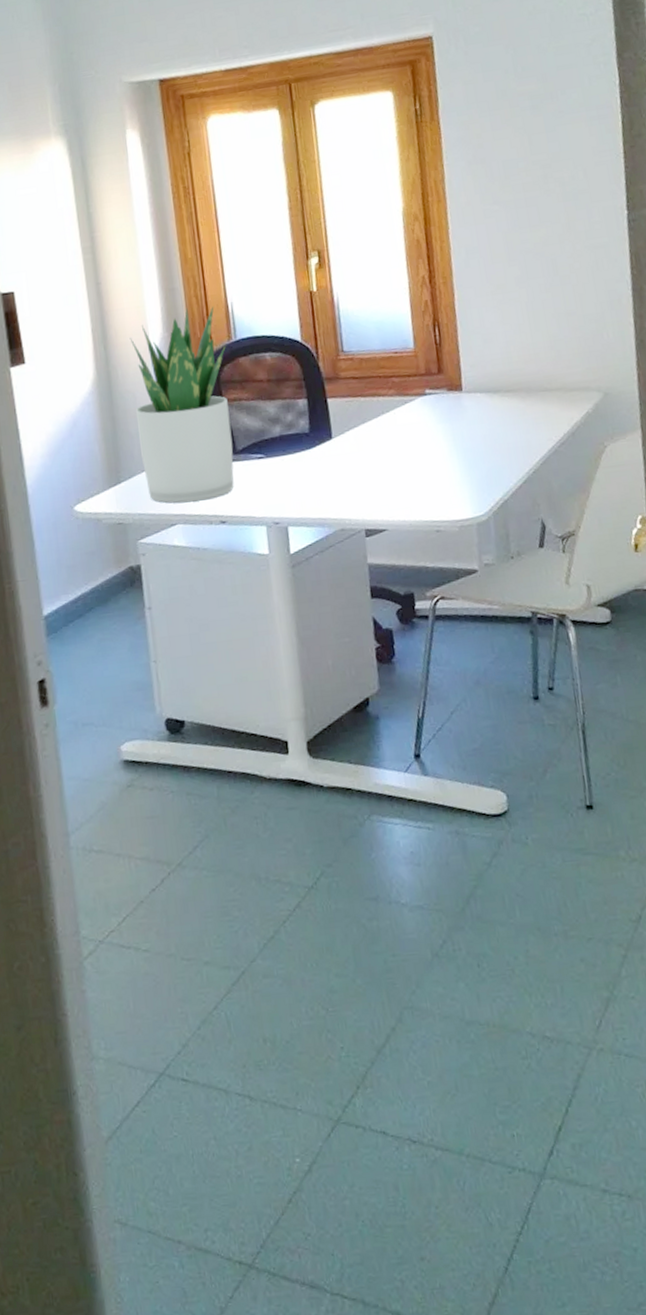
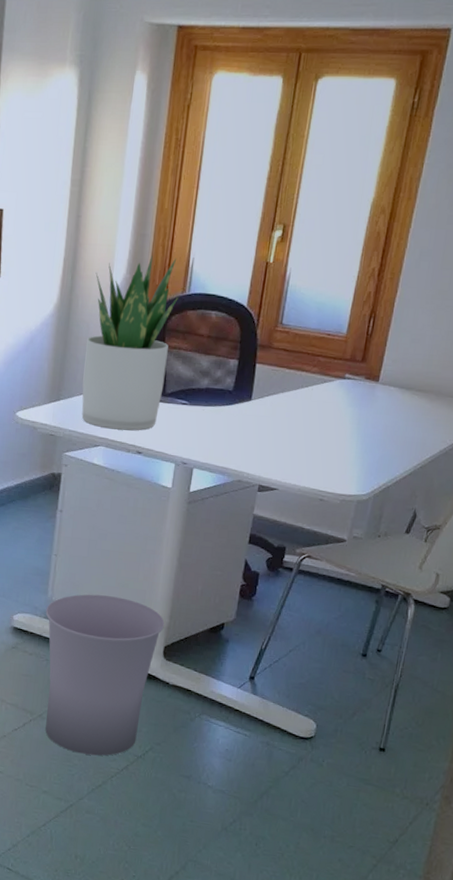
waste bin: none [157,694,302,902] -> present [45,594,165,756]

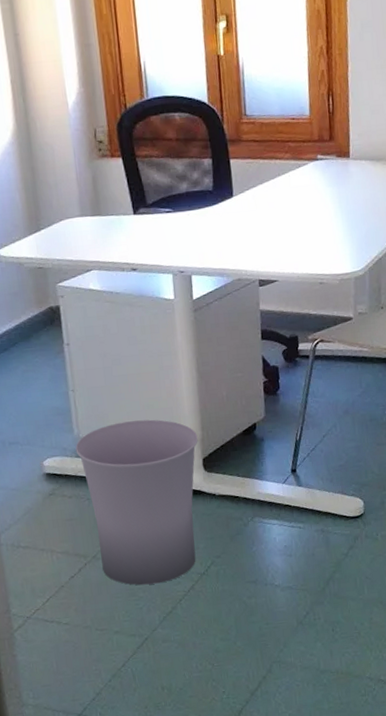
planter: present [82,256,179,431] -> none [47,64,145,251]

